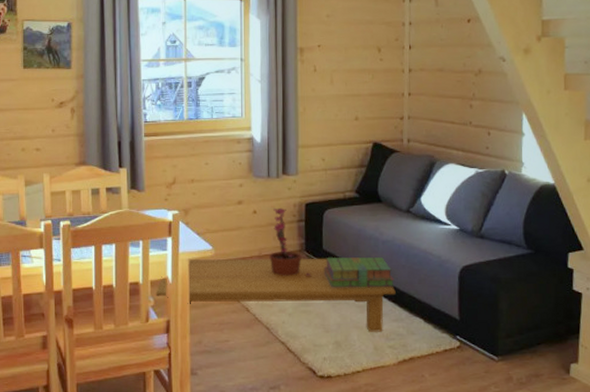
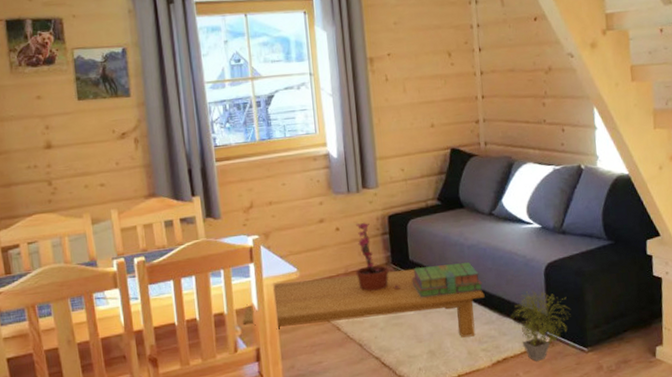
potted plant: none [421,291,483,364] -> present [511,290,571,361]

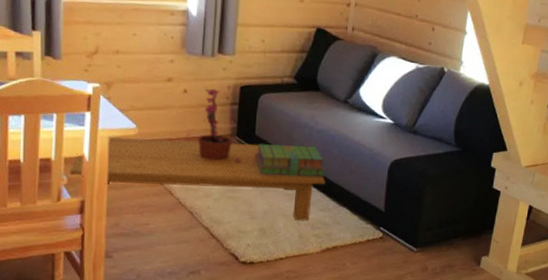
potted plant: present [511,290,571,361] -> none [348,184,407,254]

